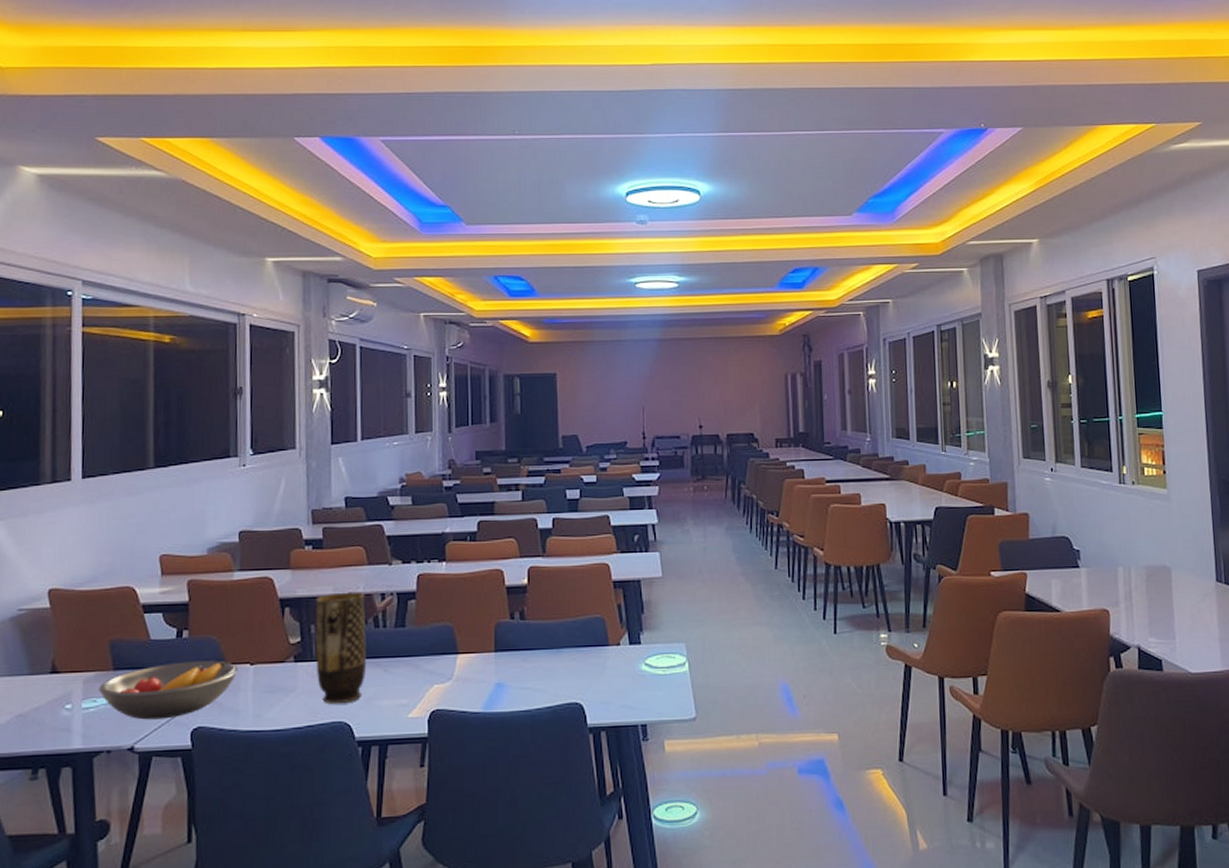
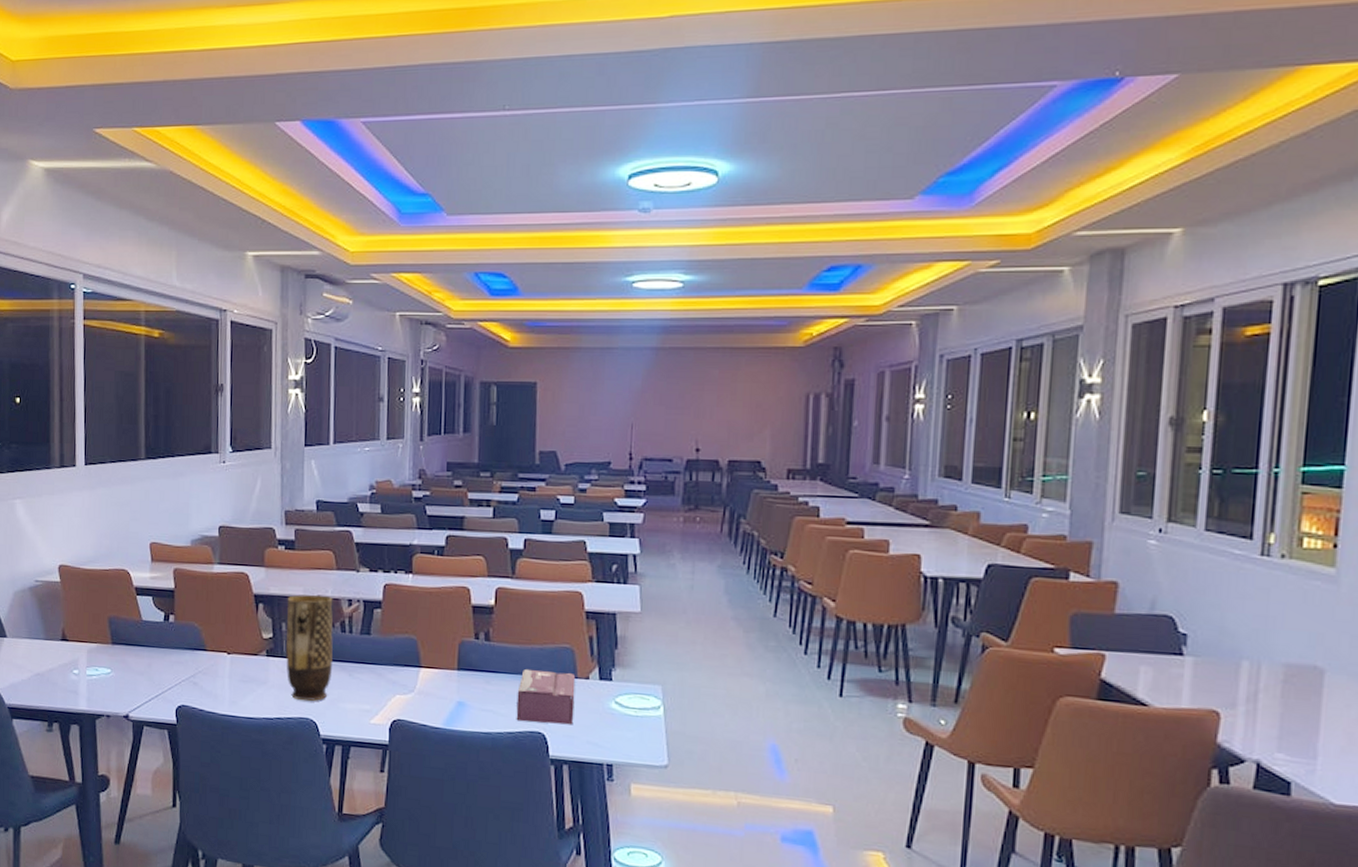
fruit bowl: present [99,660,238,720] -> none [100,643,217,694]
tissue box: none [554,641,608,695] -> present [516,669,576,725]

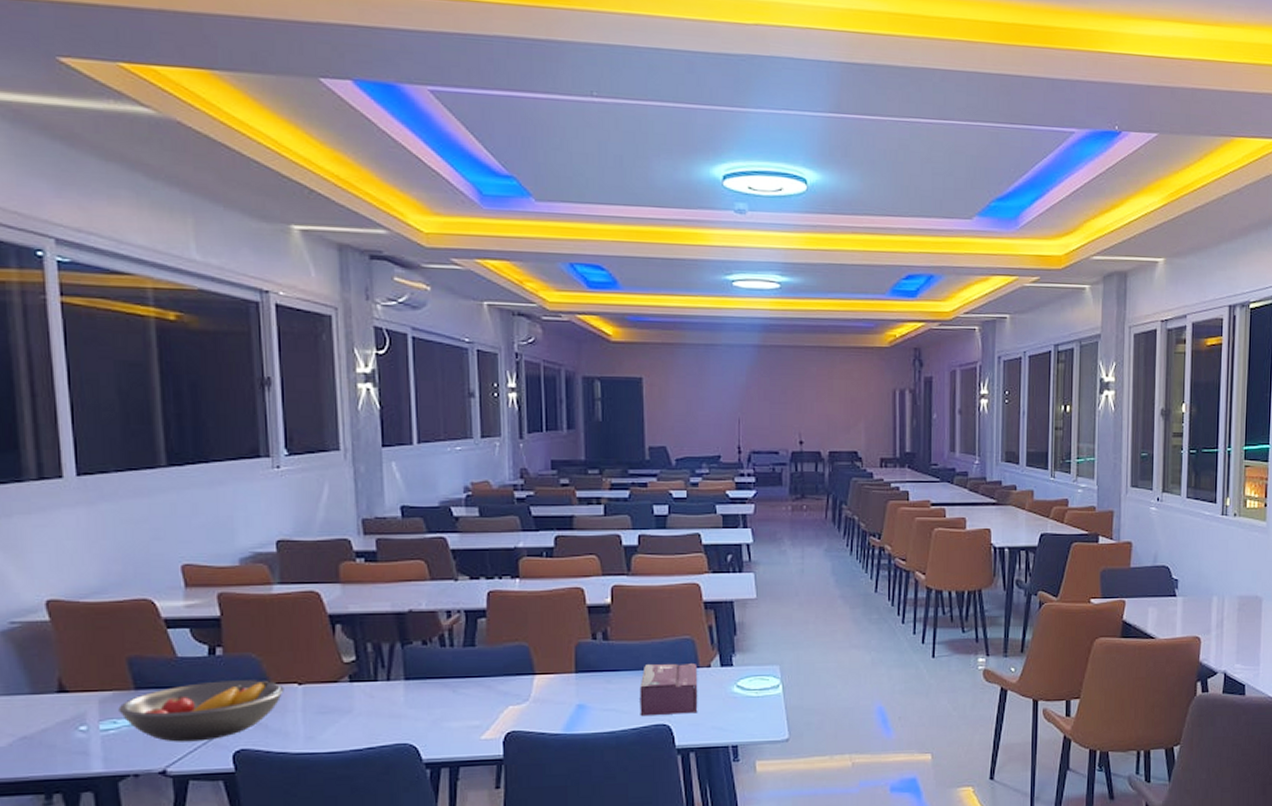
fruit bowl: none [100,643,217,694] -> present [118,680,284,742]
vase: present [286,594,333,702] -> none [371,608,432,726]

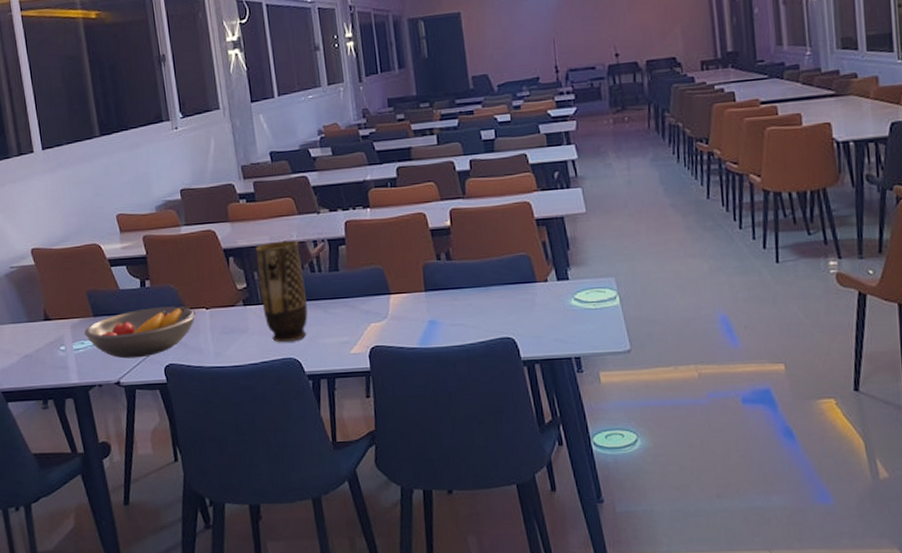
vase: none [371,608,432,726] -> present [255,240,308,343]
tissue box: present [640,662,698,717] -> none [483,278,539,331]

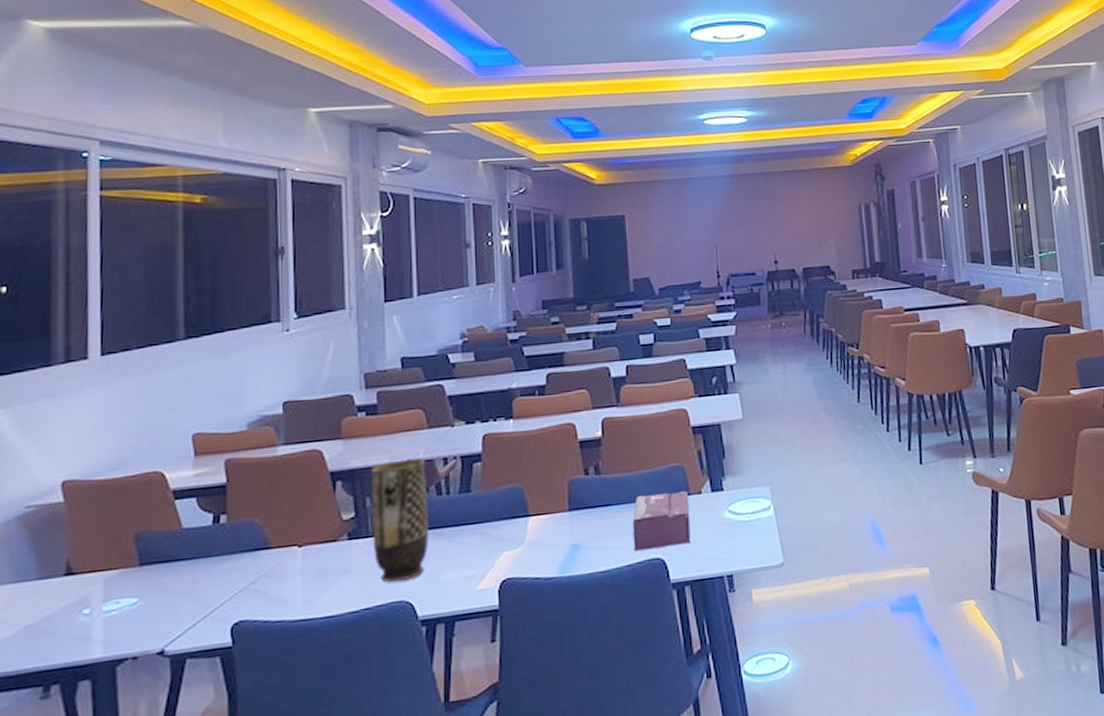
fruit bowl: present [84,306,196,359] -> none [122,545,284,619]
tissue box: none [483,278,539,331] -> present [632,490,691,552]

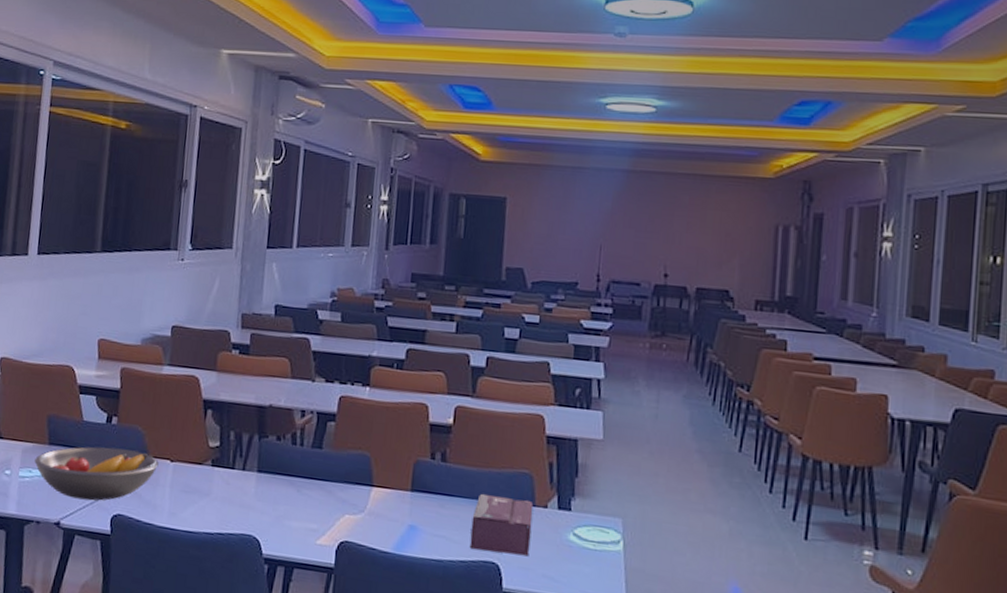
fruit bowl: none [122,545,284,619] -> present [34,446,159,501]
vase: present [371,458,428,583] -> none [231,402,286,517]

